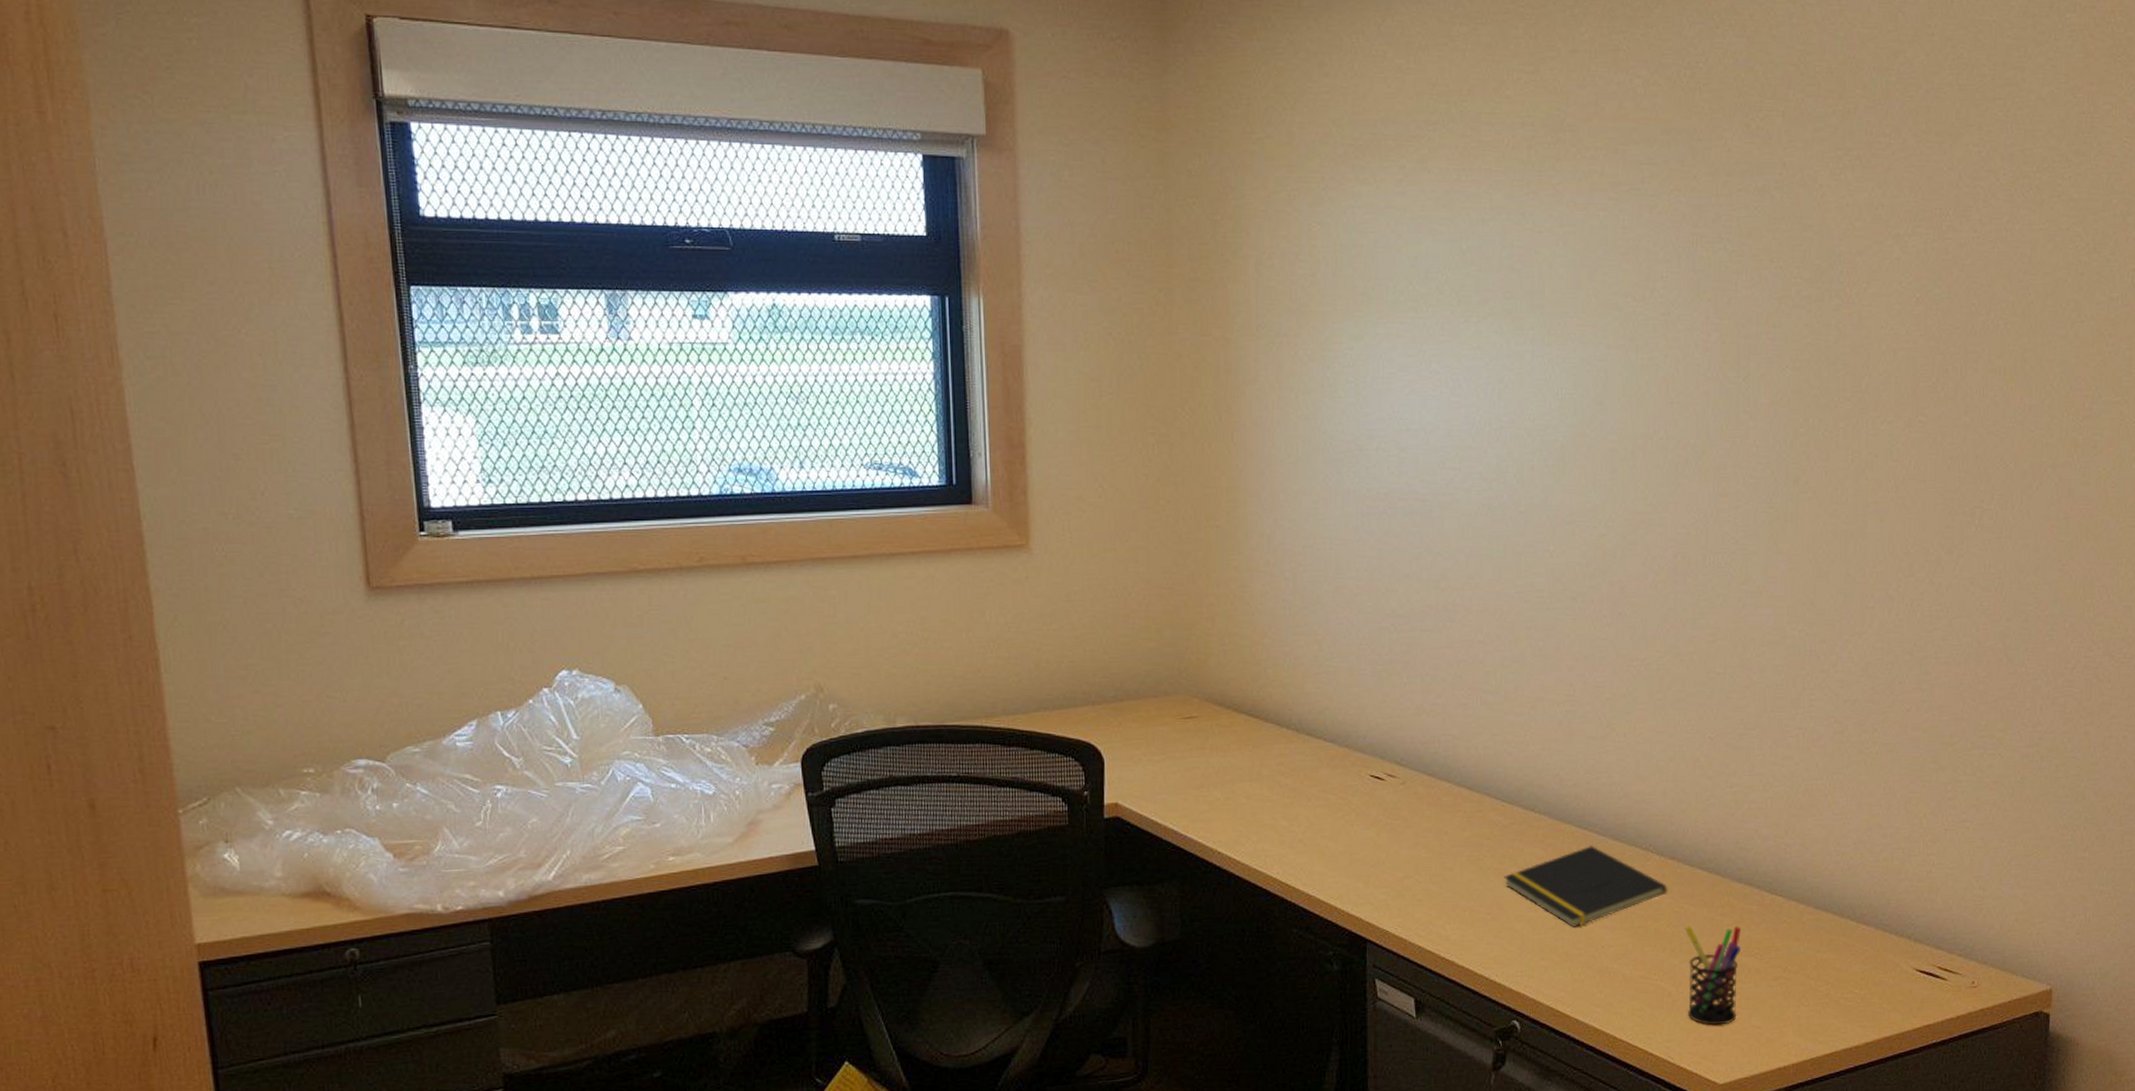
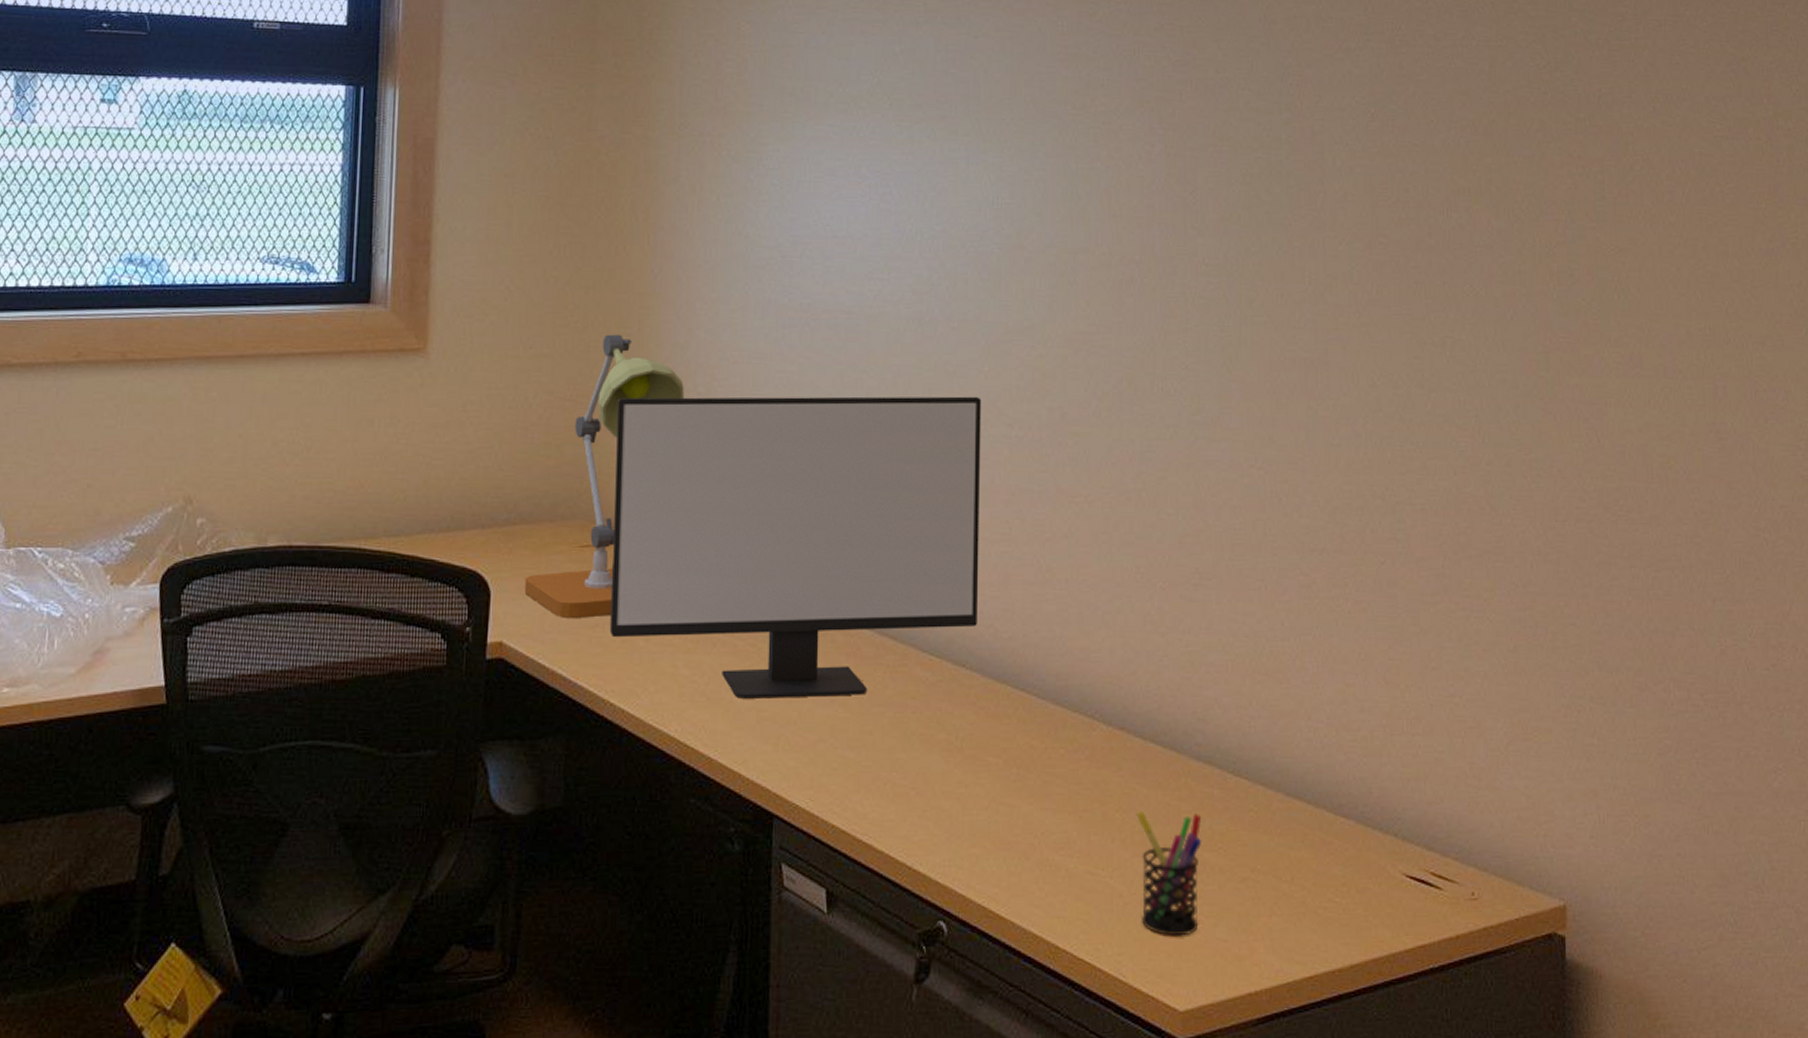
desk lamp: none [1134,526,1272,781] -> present [524,334,684,618]
computer monitor: none [1211,574,1547,844] -> present [609,396,982,699]
notepad: present [1504,845,1668,927] -> none [931,709,1117,808]

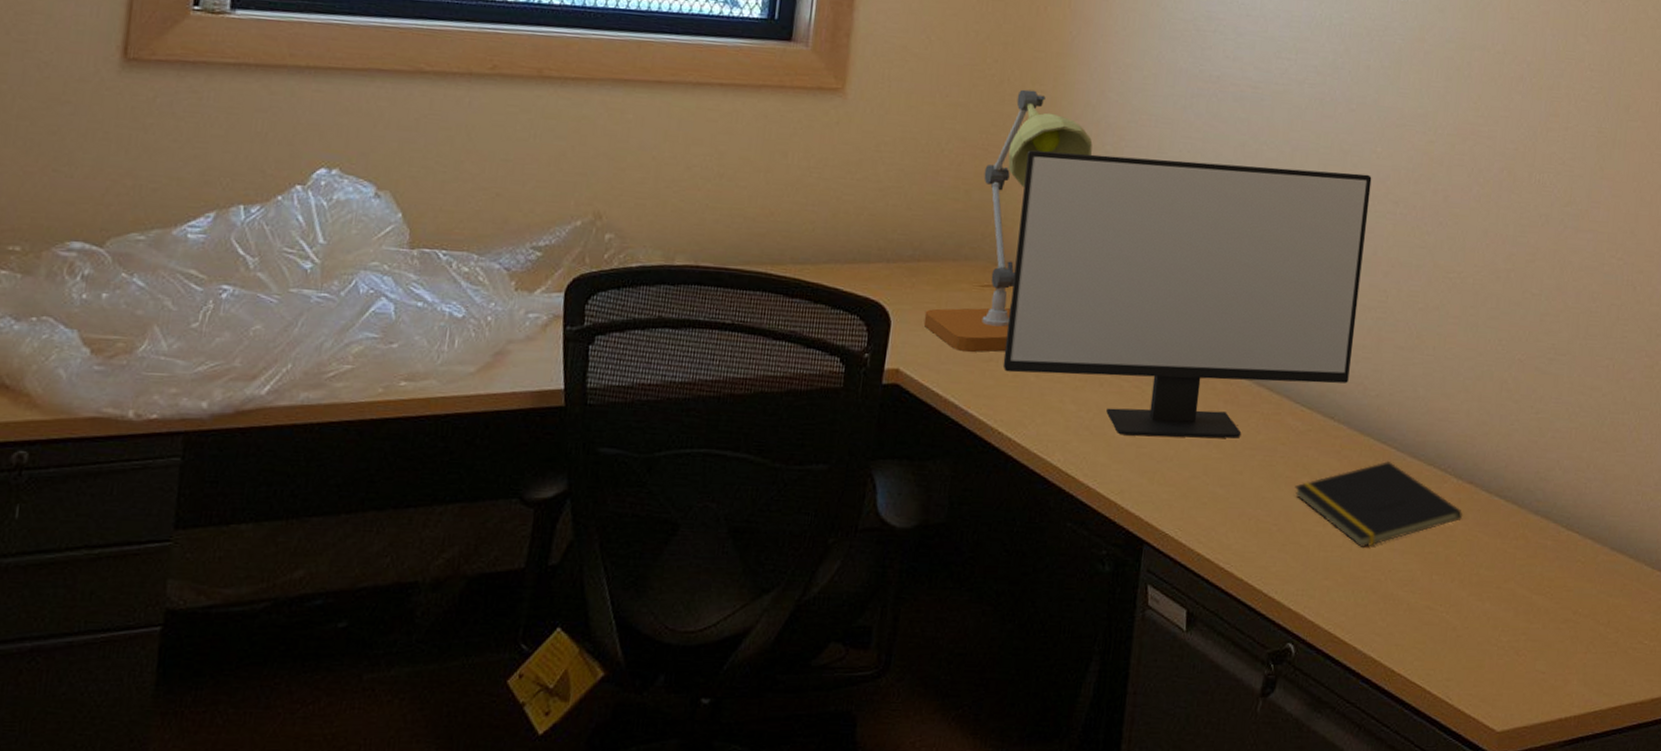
notepad: none [931,709,1117,808] -> present [1295,460,1463,547]
pen holder: present [1136,811,1202,936] -> none [1471,556,1534,667]

